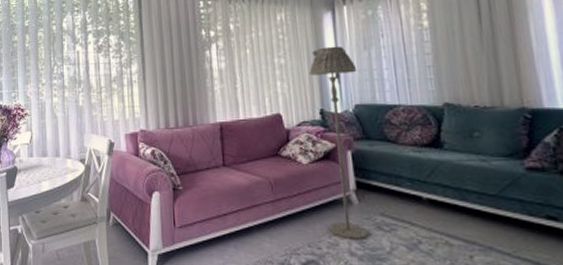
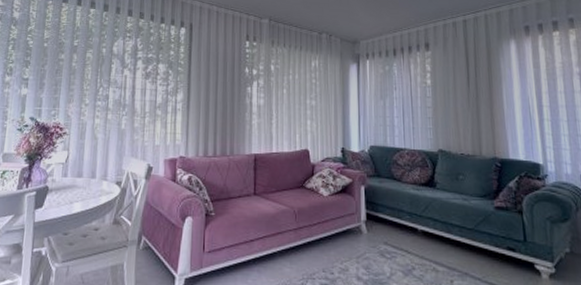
floor lamp: present [309,46,369,241] -> none [335,93,374,267]

